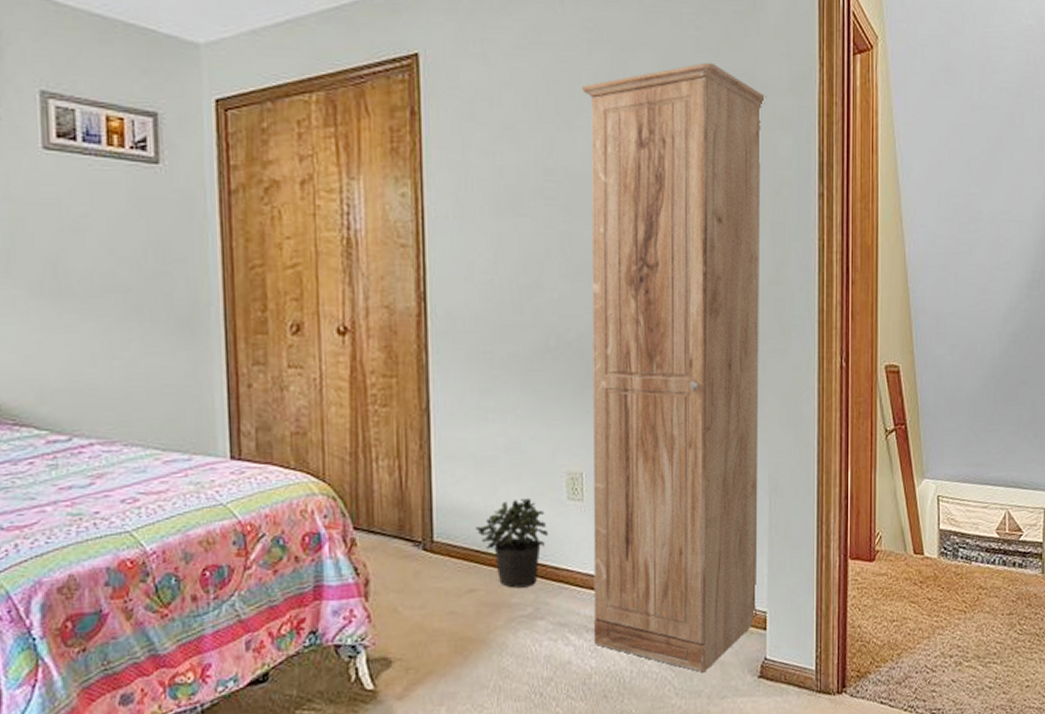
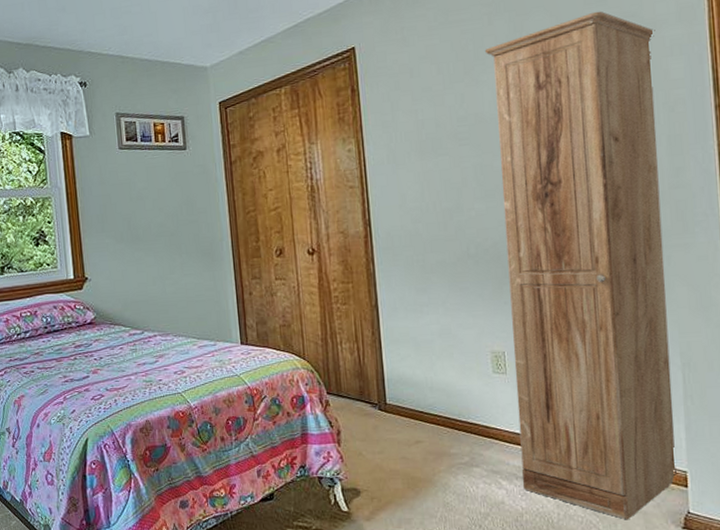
potted plant: present [475,497,549,589] -> none [418,371,479,442]

